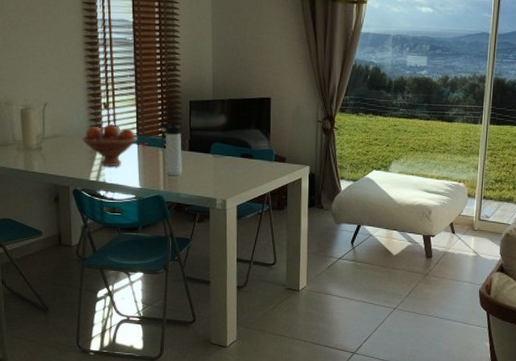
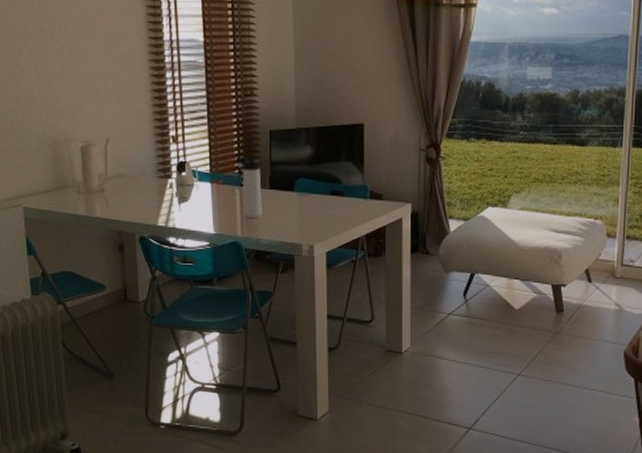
fruit bowl: present [82,124,138,167] -> none [148,160,211,210]

